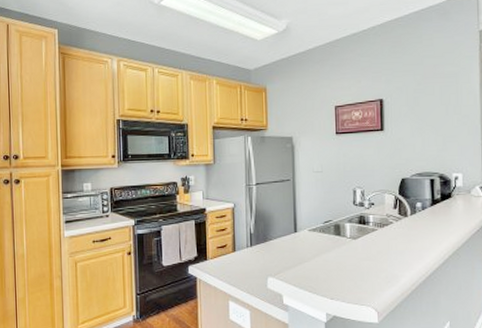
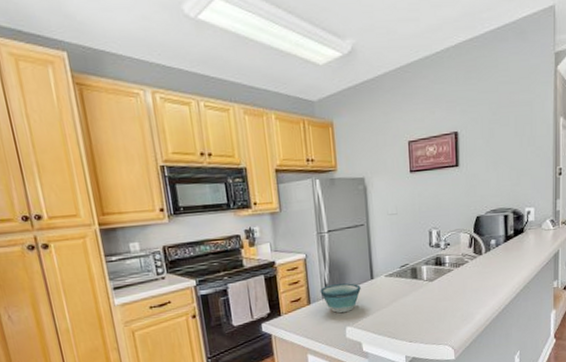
bowl: none [245,234,284,262] -> present [320,283,361,313]

